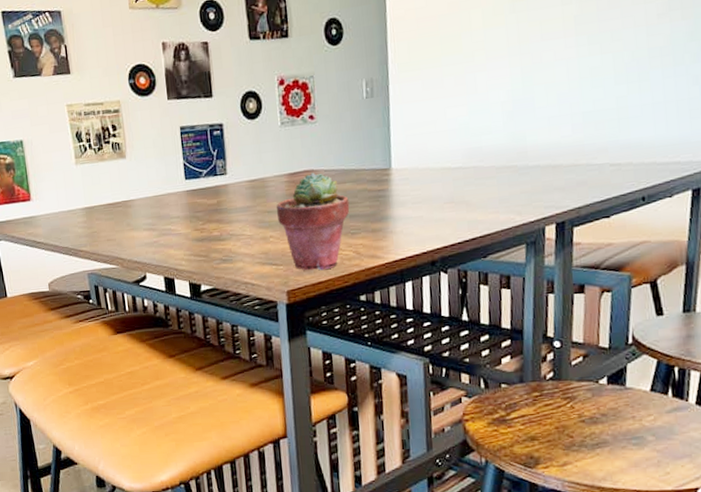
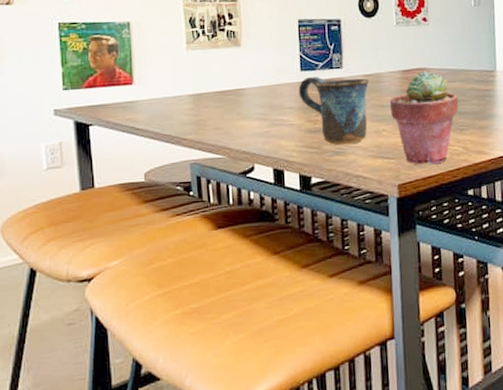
mug: none [184,184,255,253] -> present [298,76,370,145]

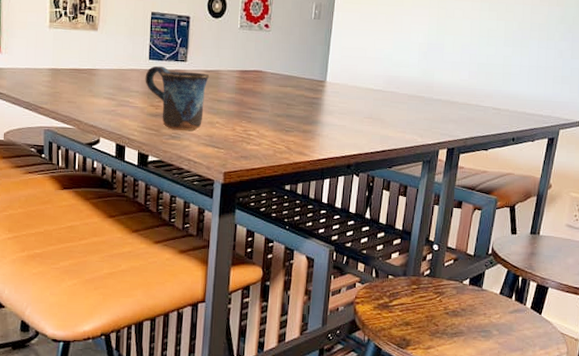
potted succulent: present [389,70,459,165] -> none [225,73,288,159]

